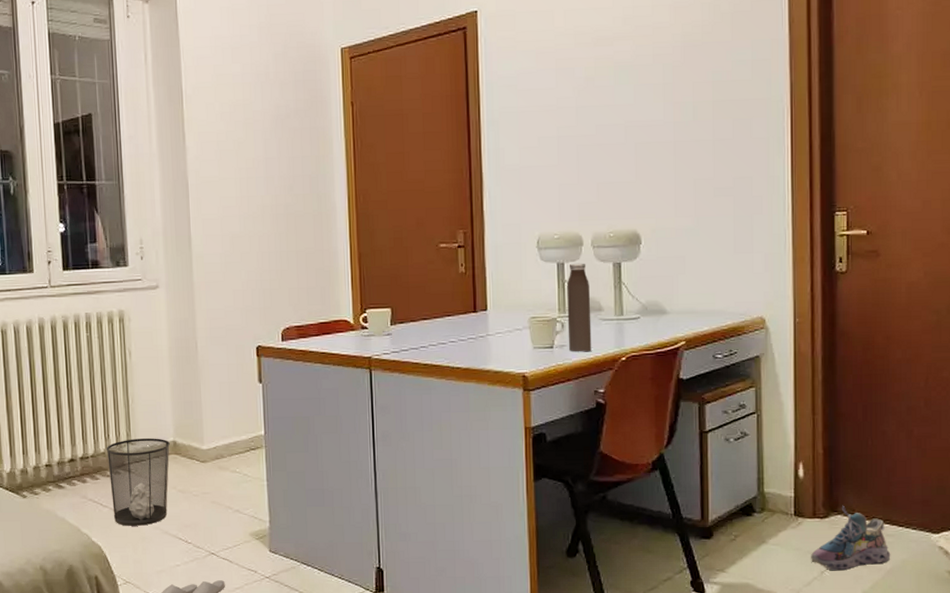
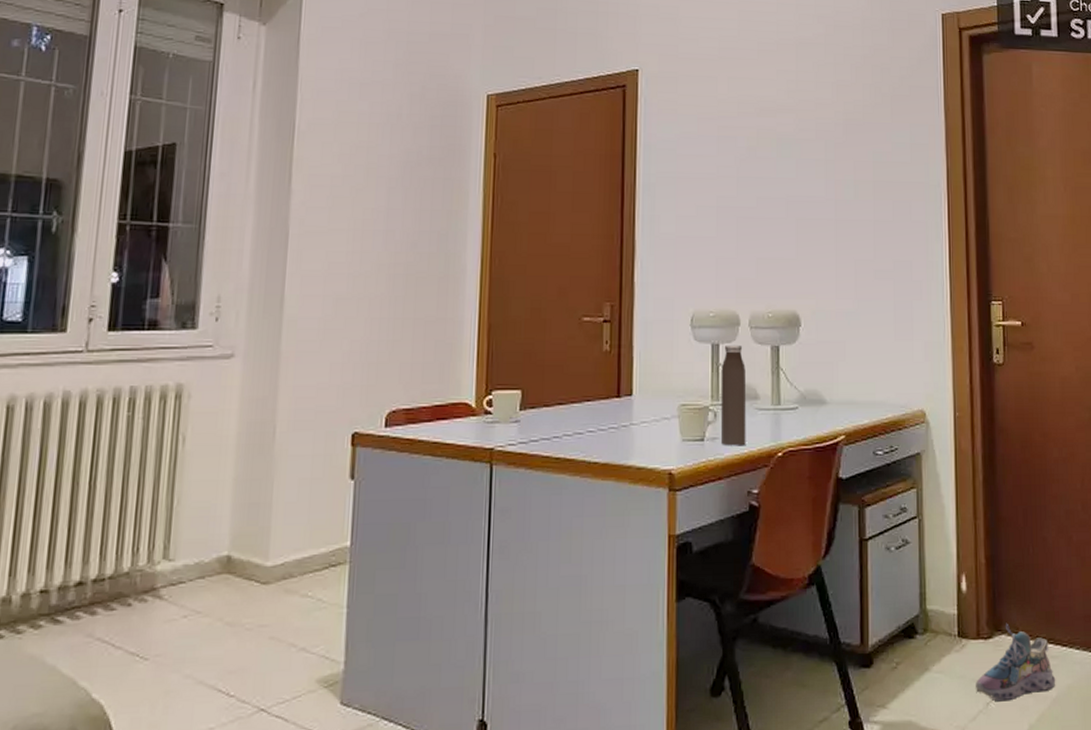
waste bin: present [106,438,171,526] -> none [129,552,224,675]

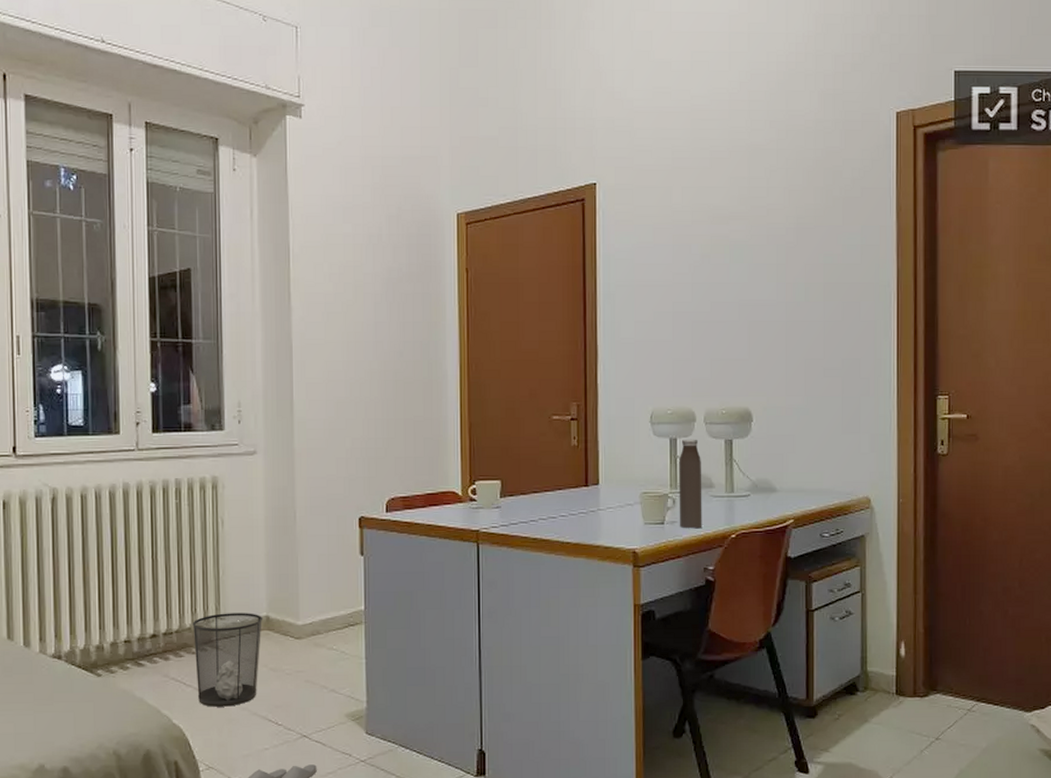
waste bin: none [129,552,224,675] -> present [192,613,263,707]
shoe: present [976,623,1056,702] -> none [911,684,986,750]

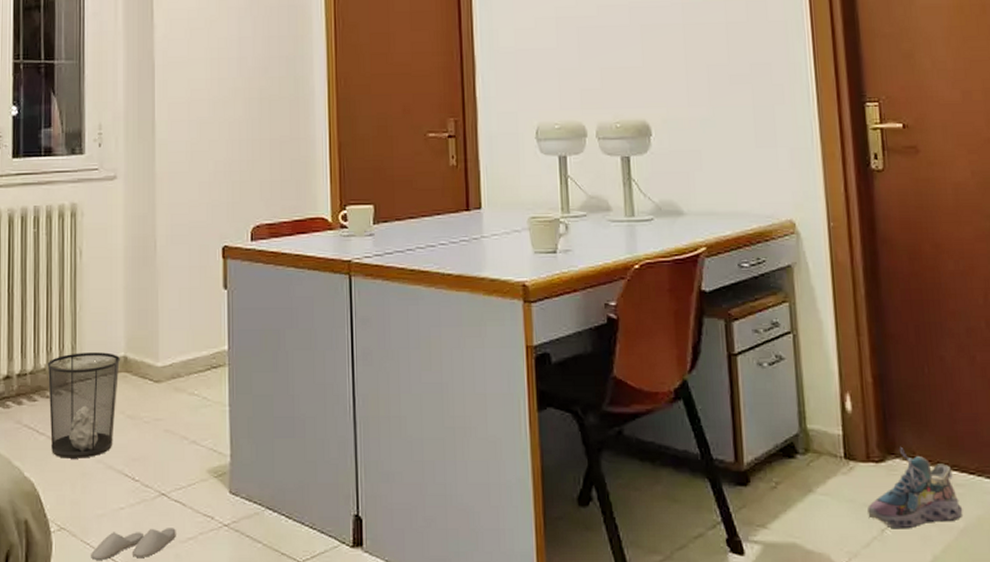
water bottle: present [679,439,702,529] -> none [570,156,600,259]
shoe: none [911,684,986,750] -> present [868,446,963,529]

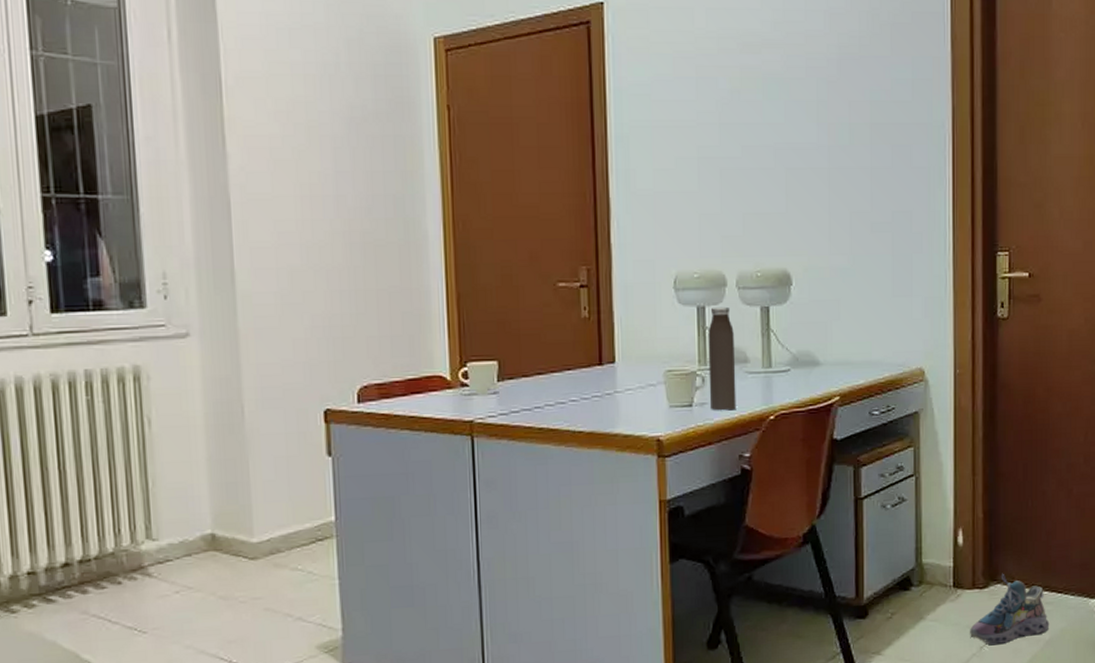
waste bin: present [47,352,121,459] -> none [116,531,208,647]
water bottle: none [570,156,600,259] -> present [708,306,737,411]

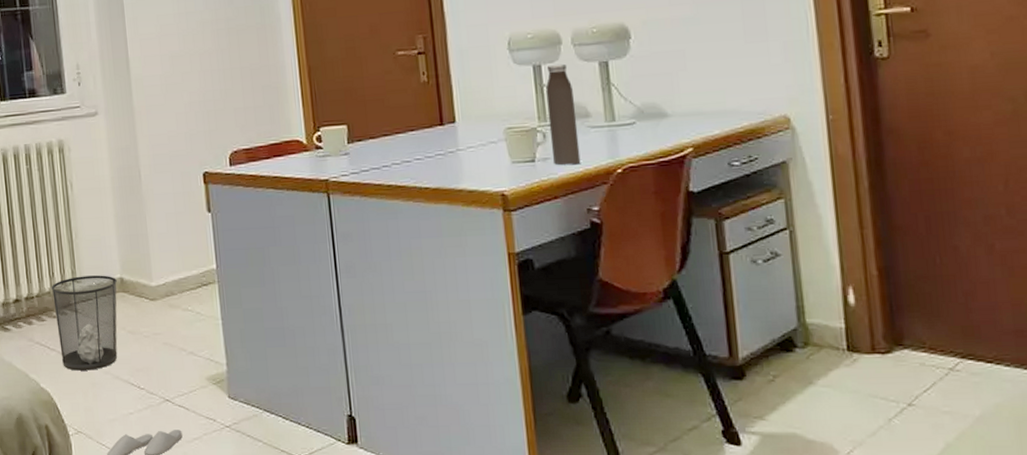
waste bin: none [116,531,208,647] -> present [51,275,118,371]
shoe: present [970,573,1050,646] -> none [873,337,979,418]

